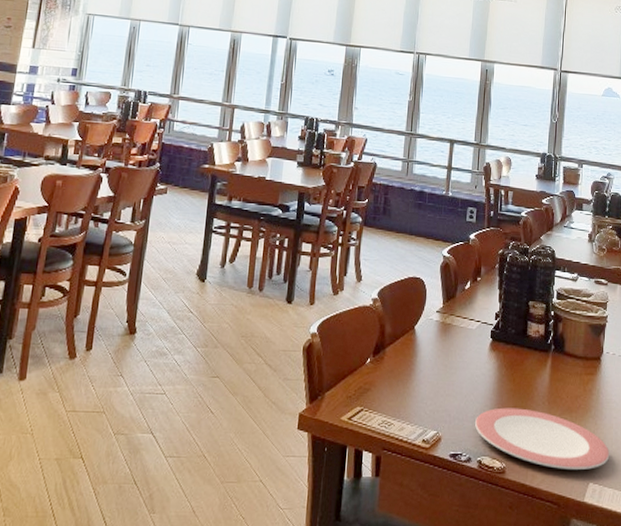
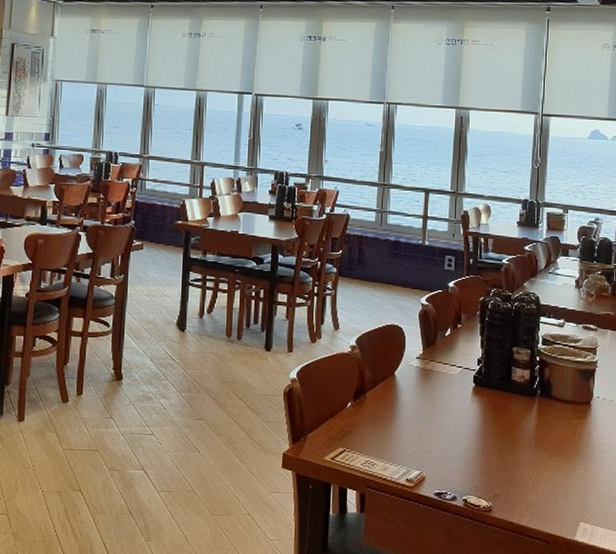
plate: present [475,407,610,470] -> none [460,449,602,510]

